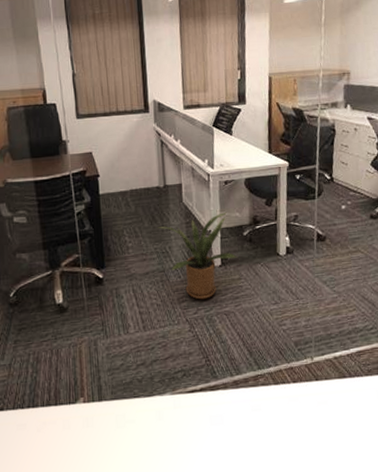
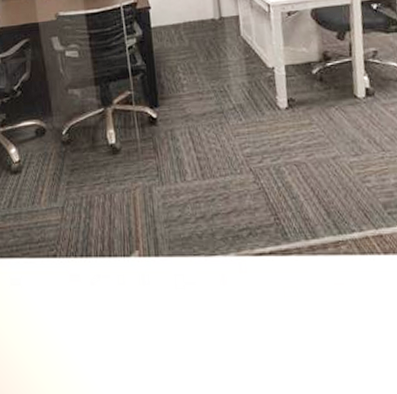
house plant: present [158,212,237,300] -> none [215,47,307,147]

